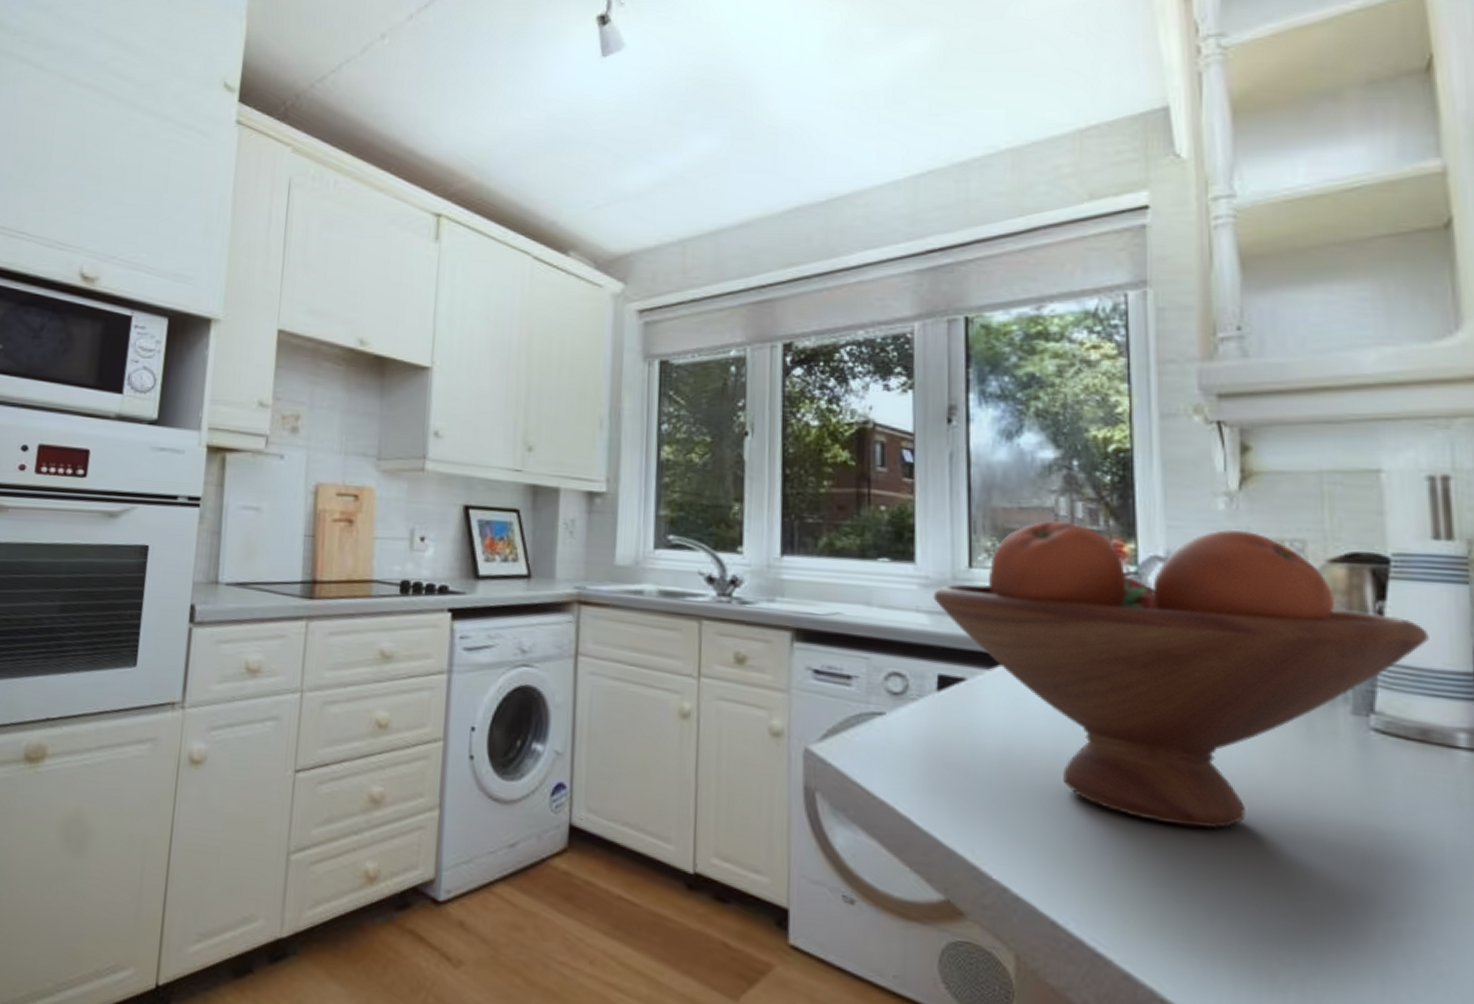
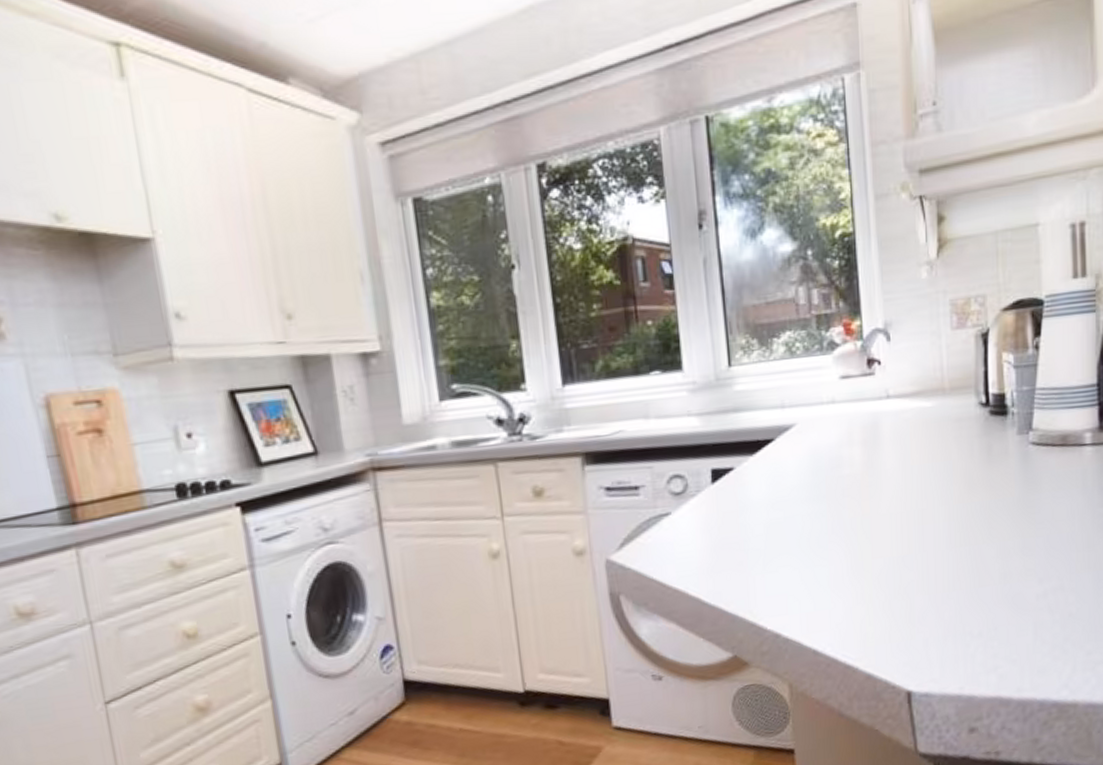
fruit bowl: present [933,519,1429,828] -> none [701,293,1069,553]

